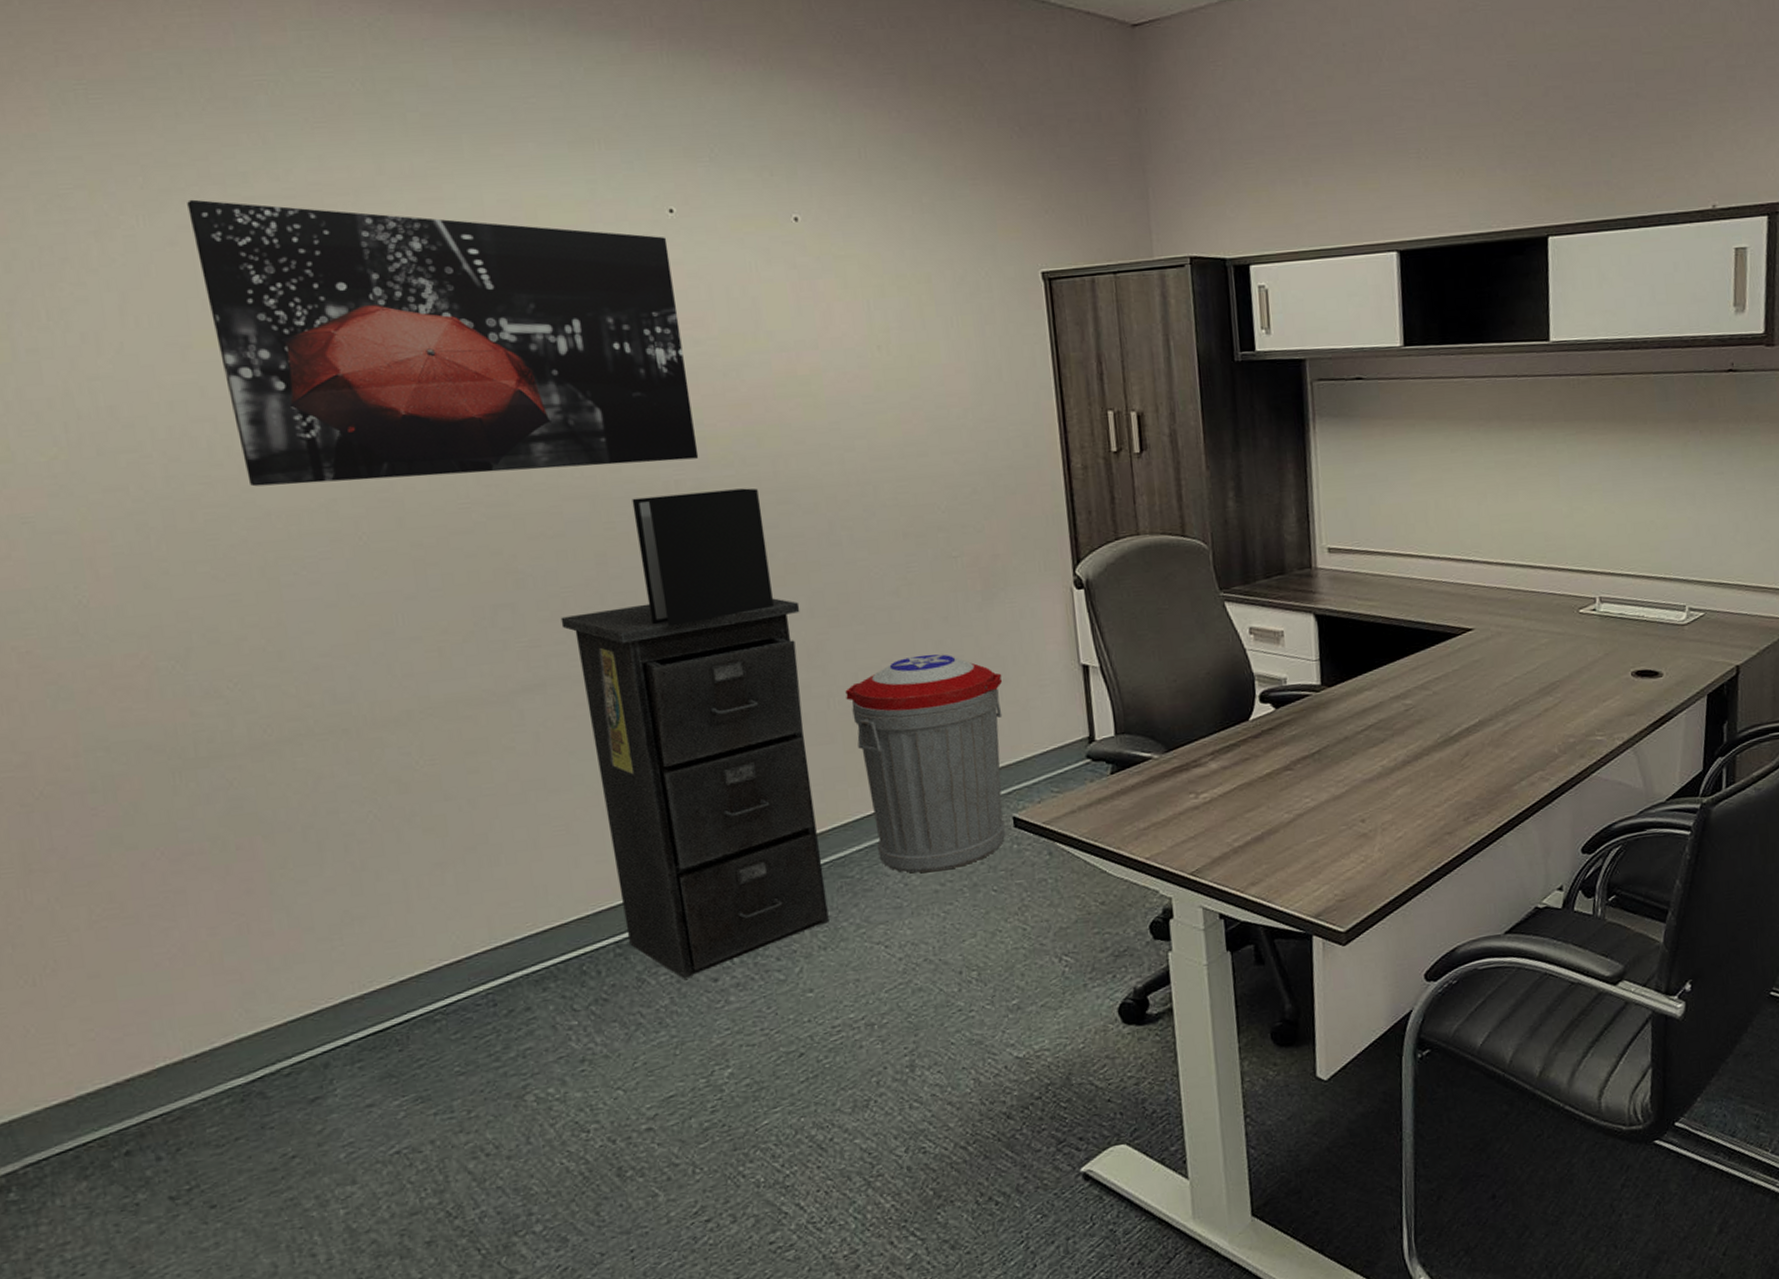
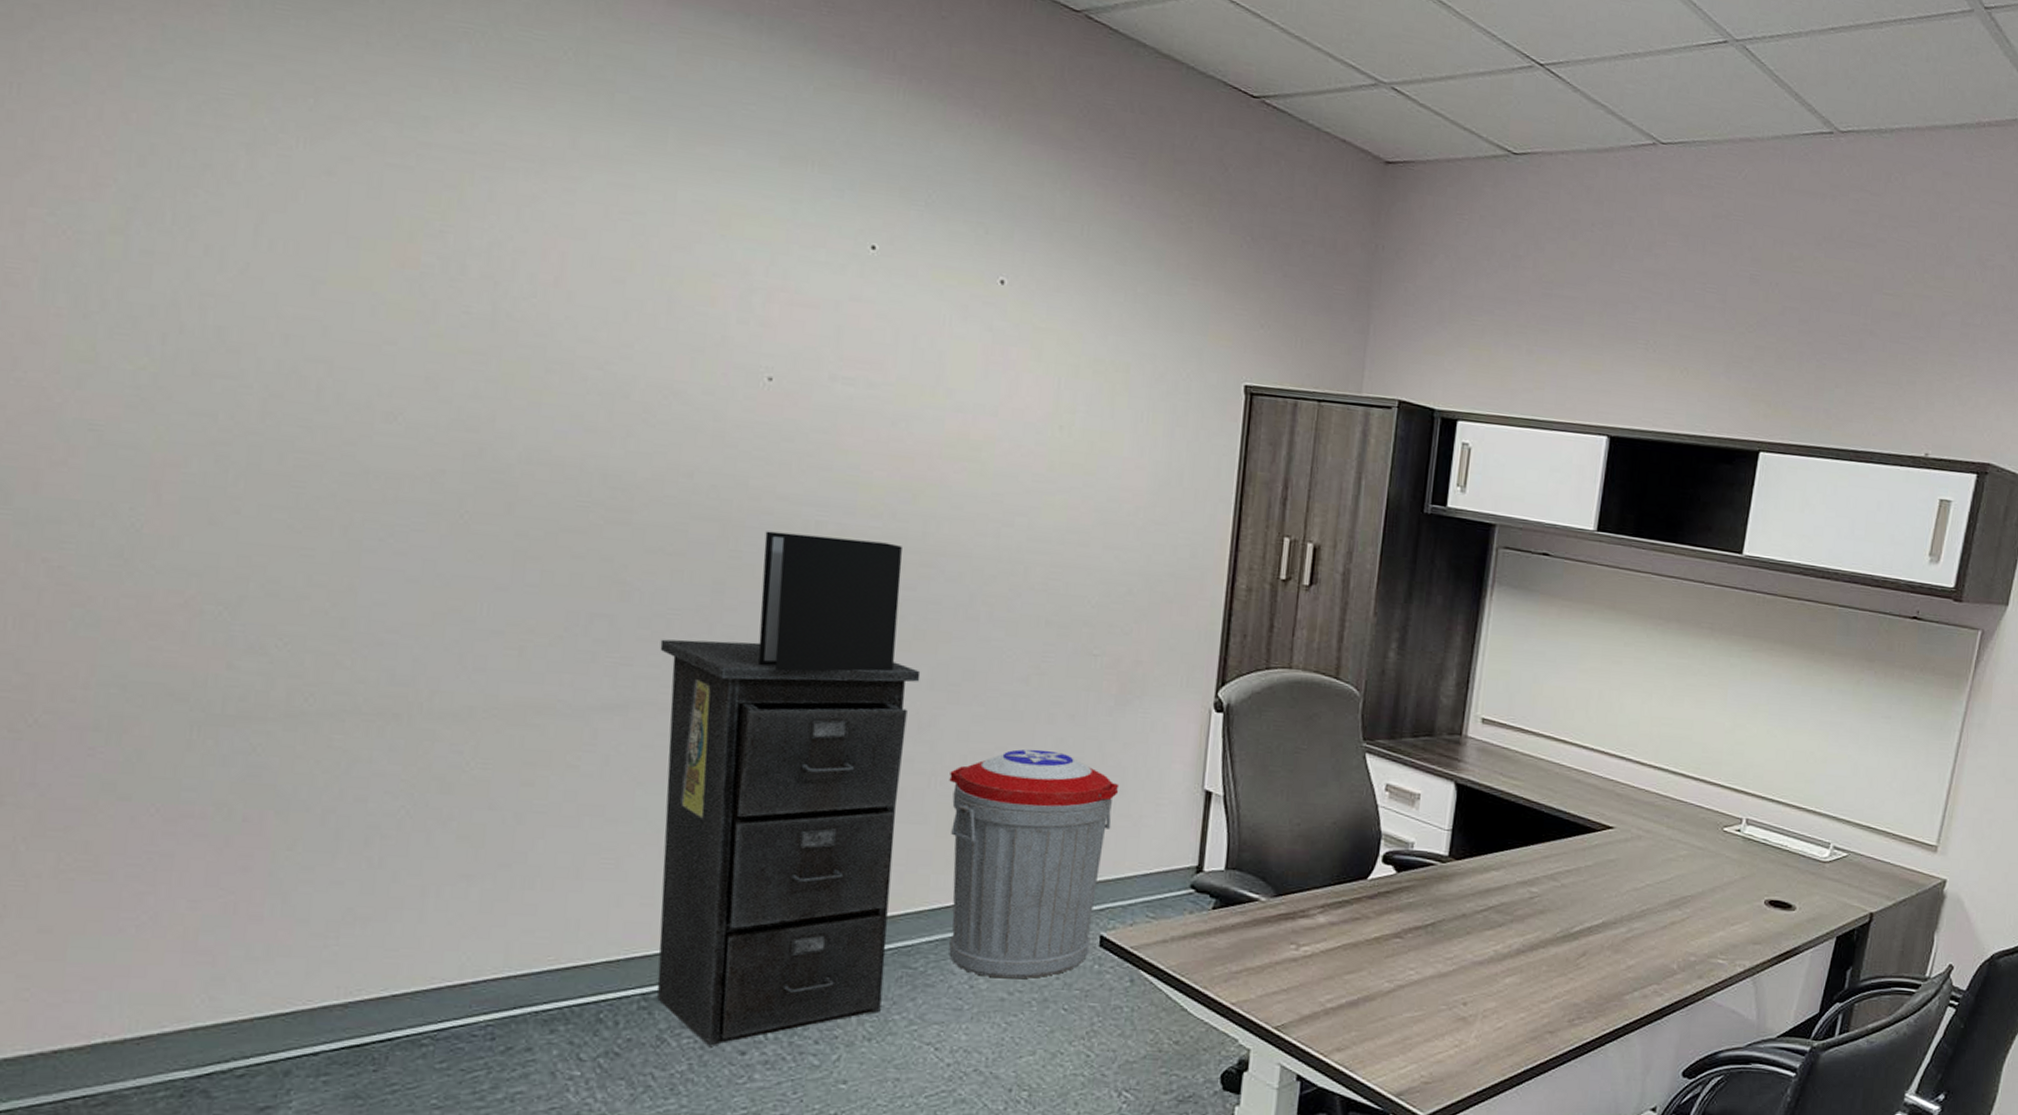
wall art: present [187,199,699,487] -> none [352,132,863,503]

